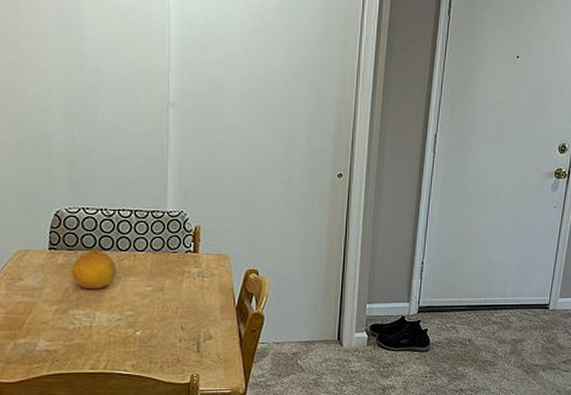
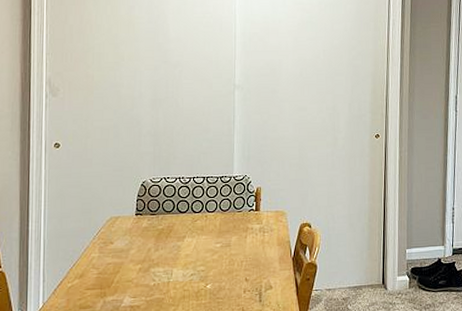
fruit: present [72,250,117,290] -> none [154,213,191,249]

